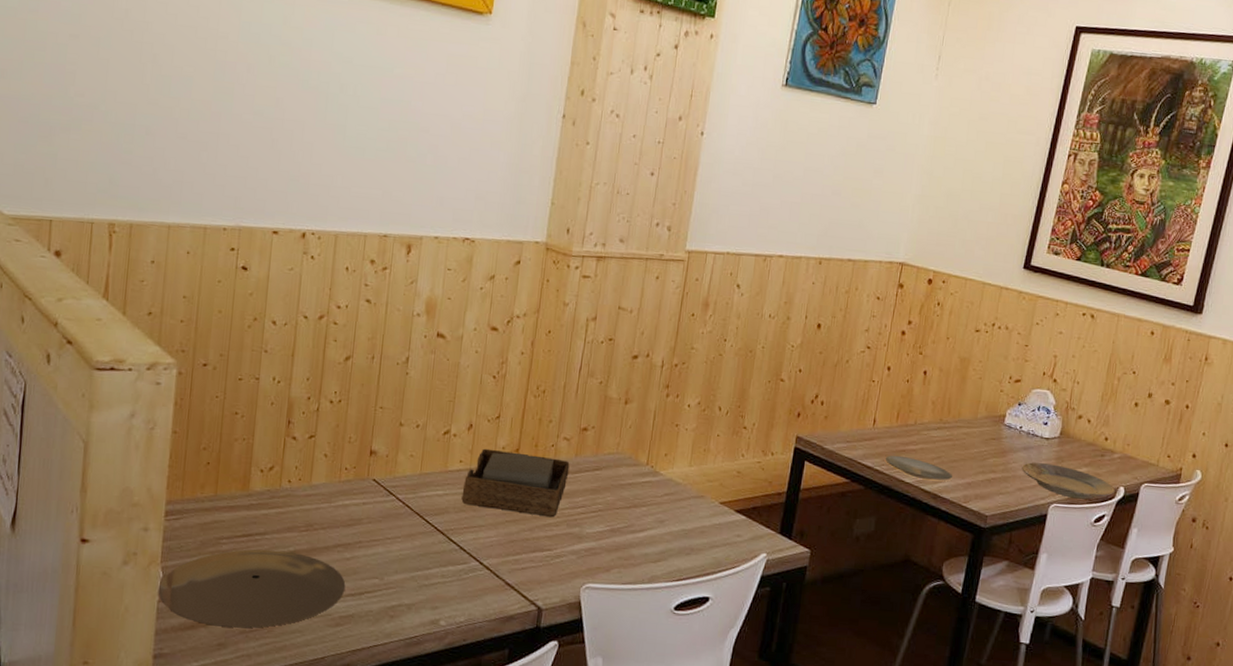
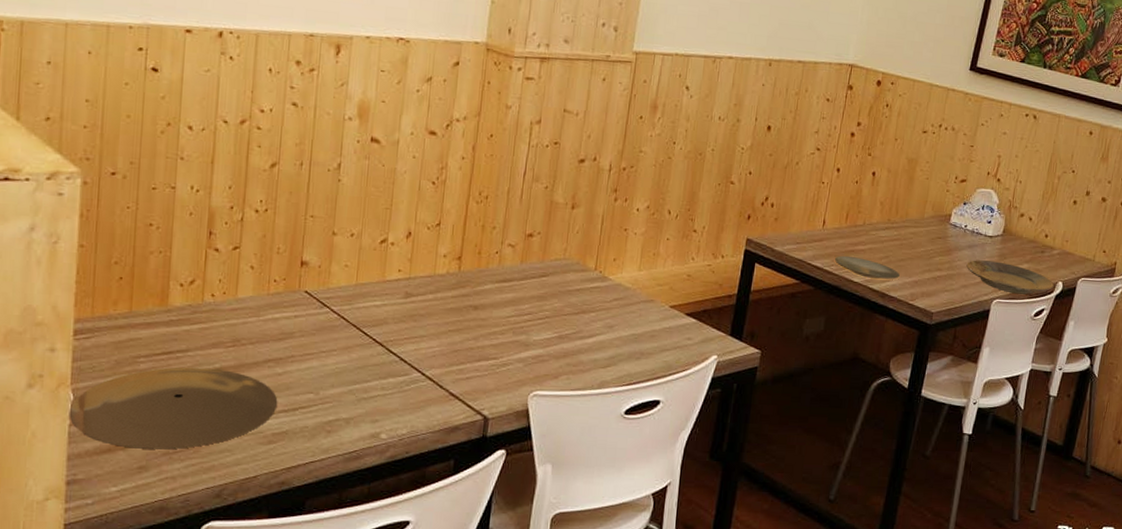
napkin holder: present [461,448,570,518] -> none [401,257,515,326]

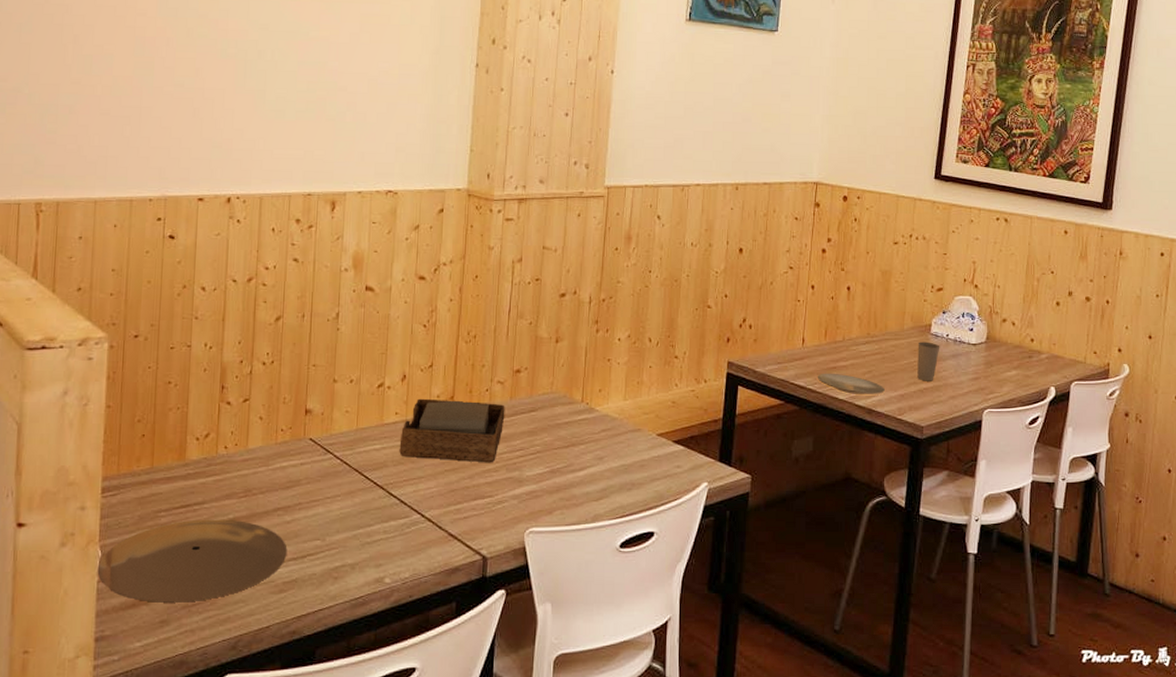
napkin holder: none [401,257,515,326] -> present [399,398,505,463]
cup: none [932,230,958,270] -> present [917,341,940,381]
plate: present [966,260,1055,295] -> none [952,369,1047,402]

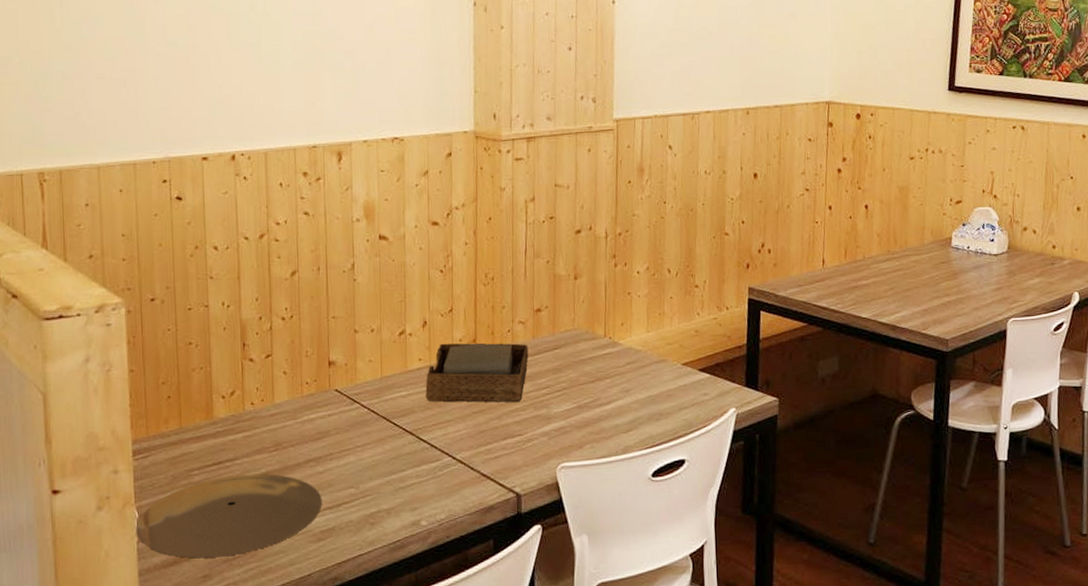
plate: present [817,373,886,396] -> none [839,292,909,313]
cup: present [917,341,940,381] -> none [938,255,962,295]

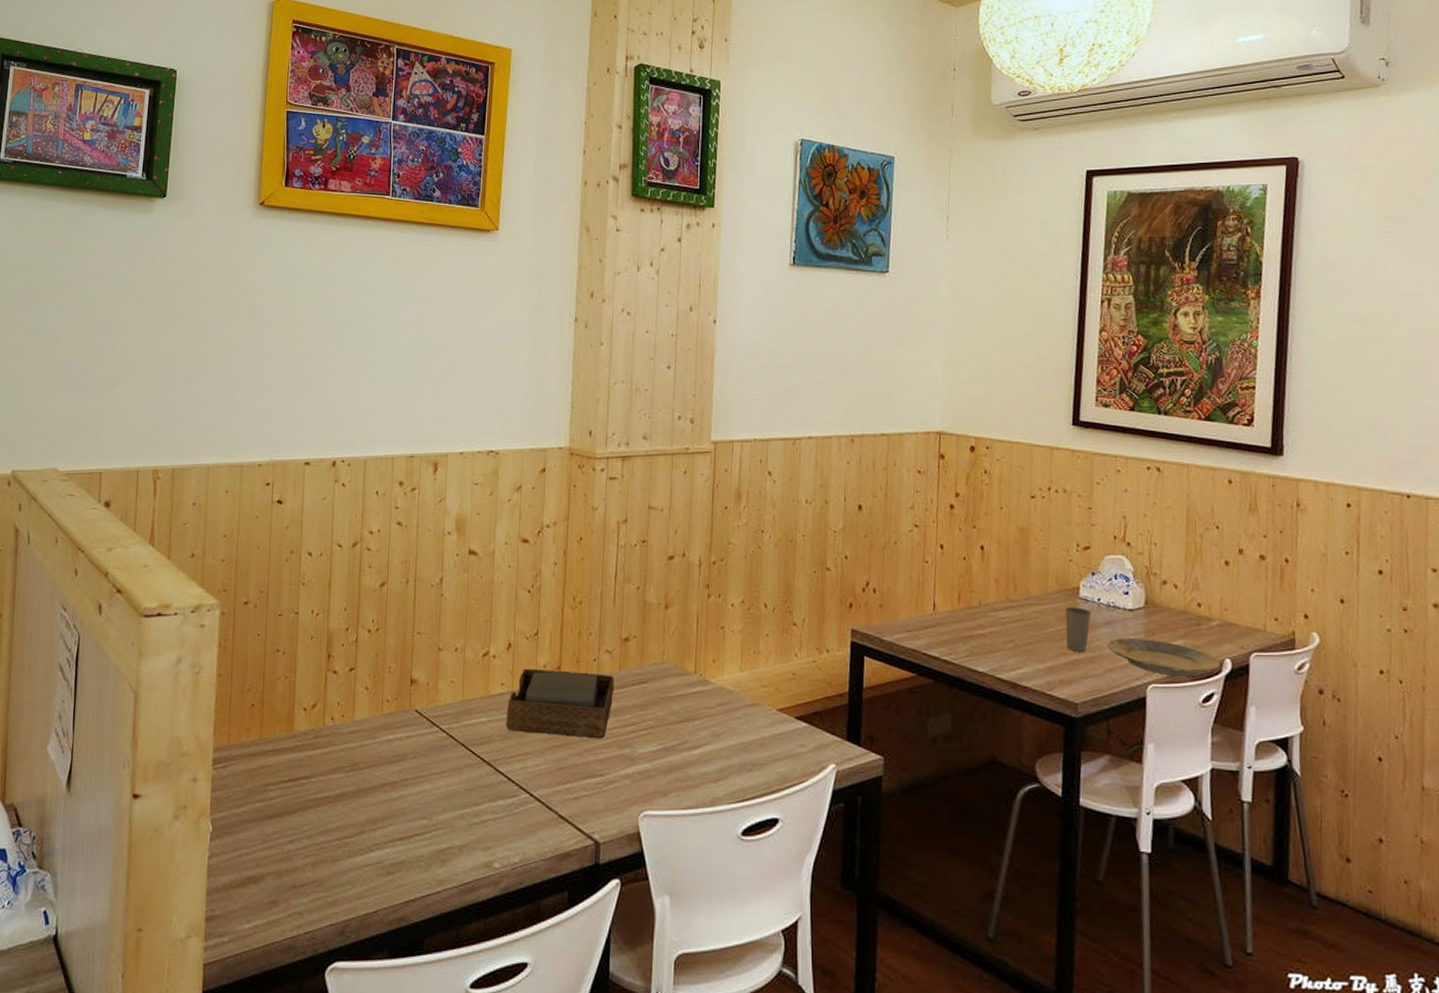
plate: present [136,473,323,559] -> none [208,794,394,883]
cup: none [938,255,962,295] -> present [1065,607,1092,652]
plate: none [975,279,1071,310] -> present [1107,638,1221,677]

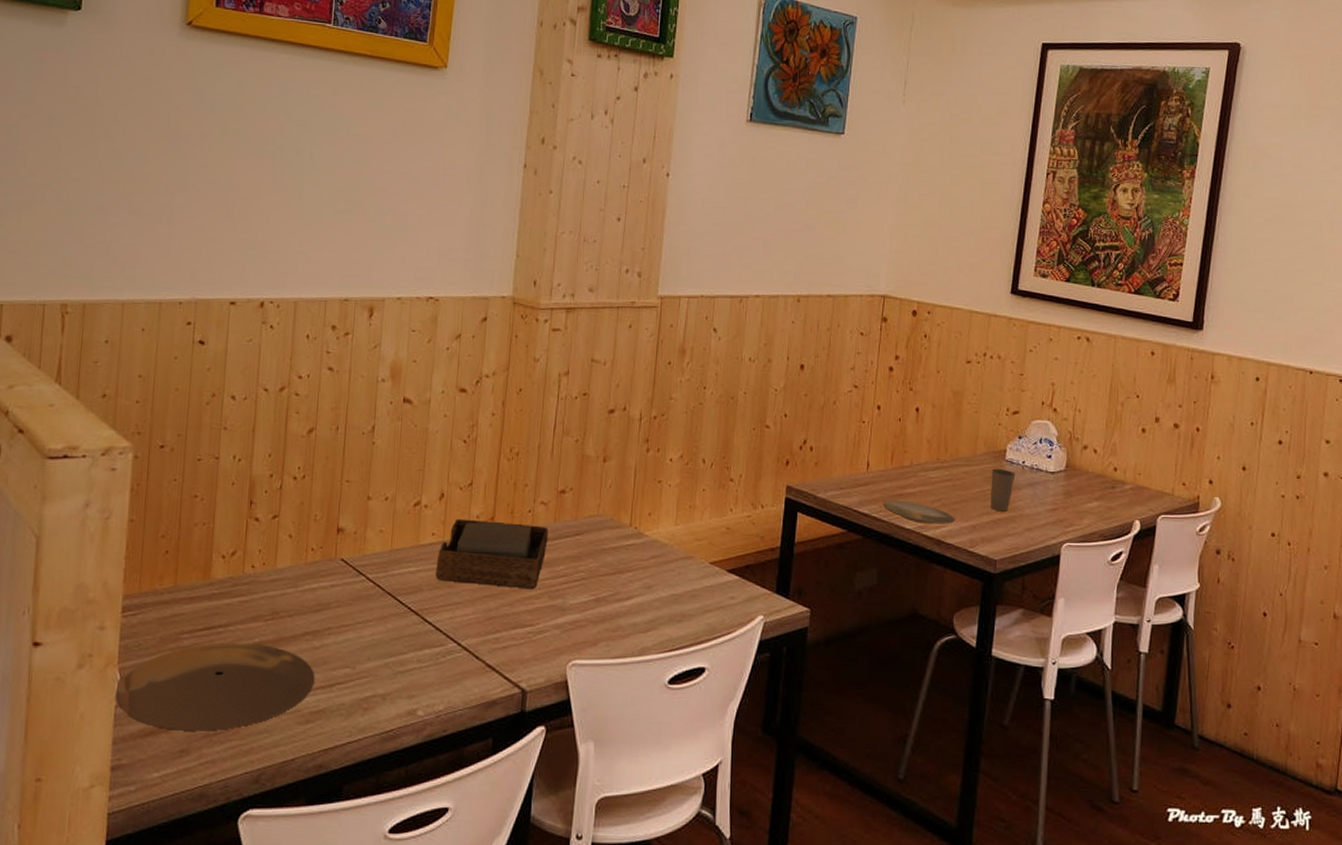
plate: none [208,794,394,883] -> present [115,642,315,731]
plate: none [951,642,1032,668] -> present [882,500,956,525]
plate: present [1107,638,1221,677] -> none [1028,499,1131,536]

